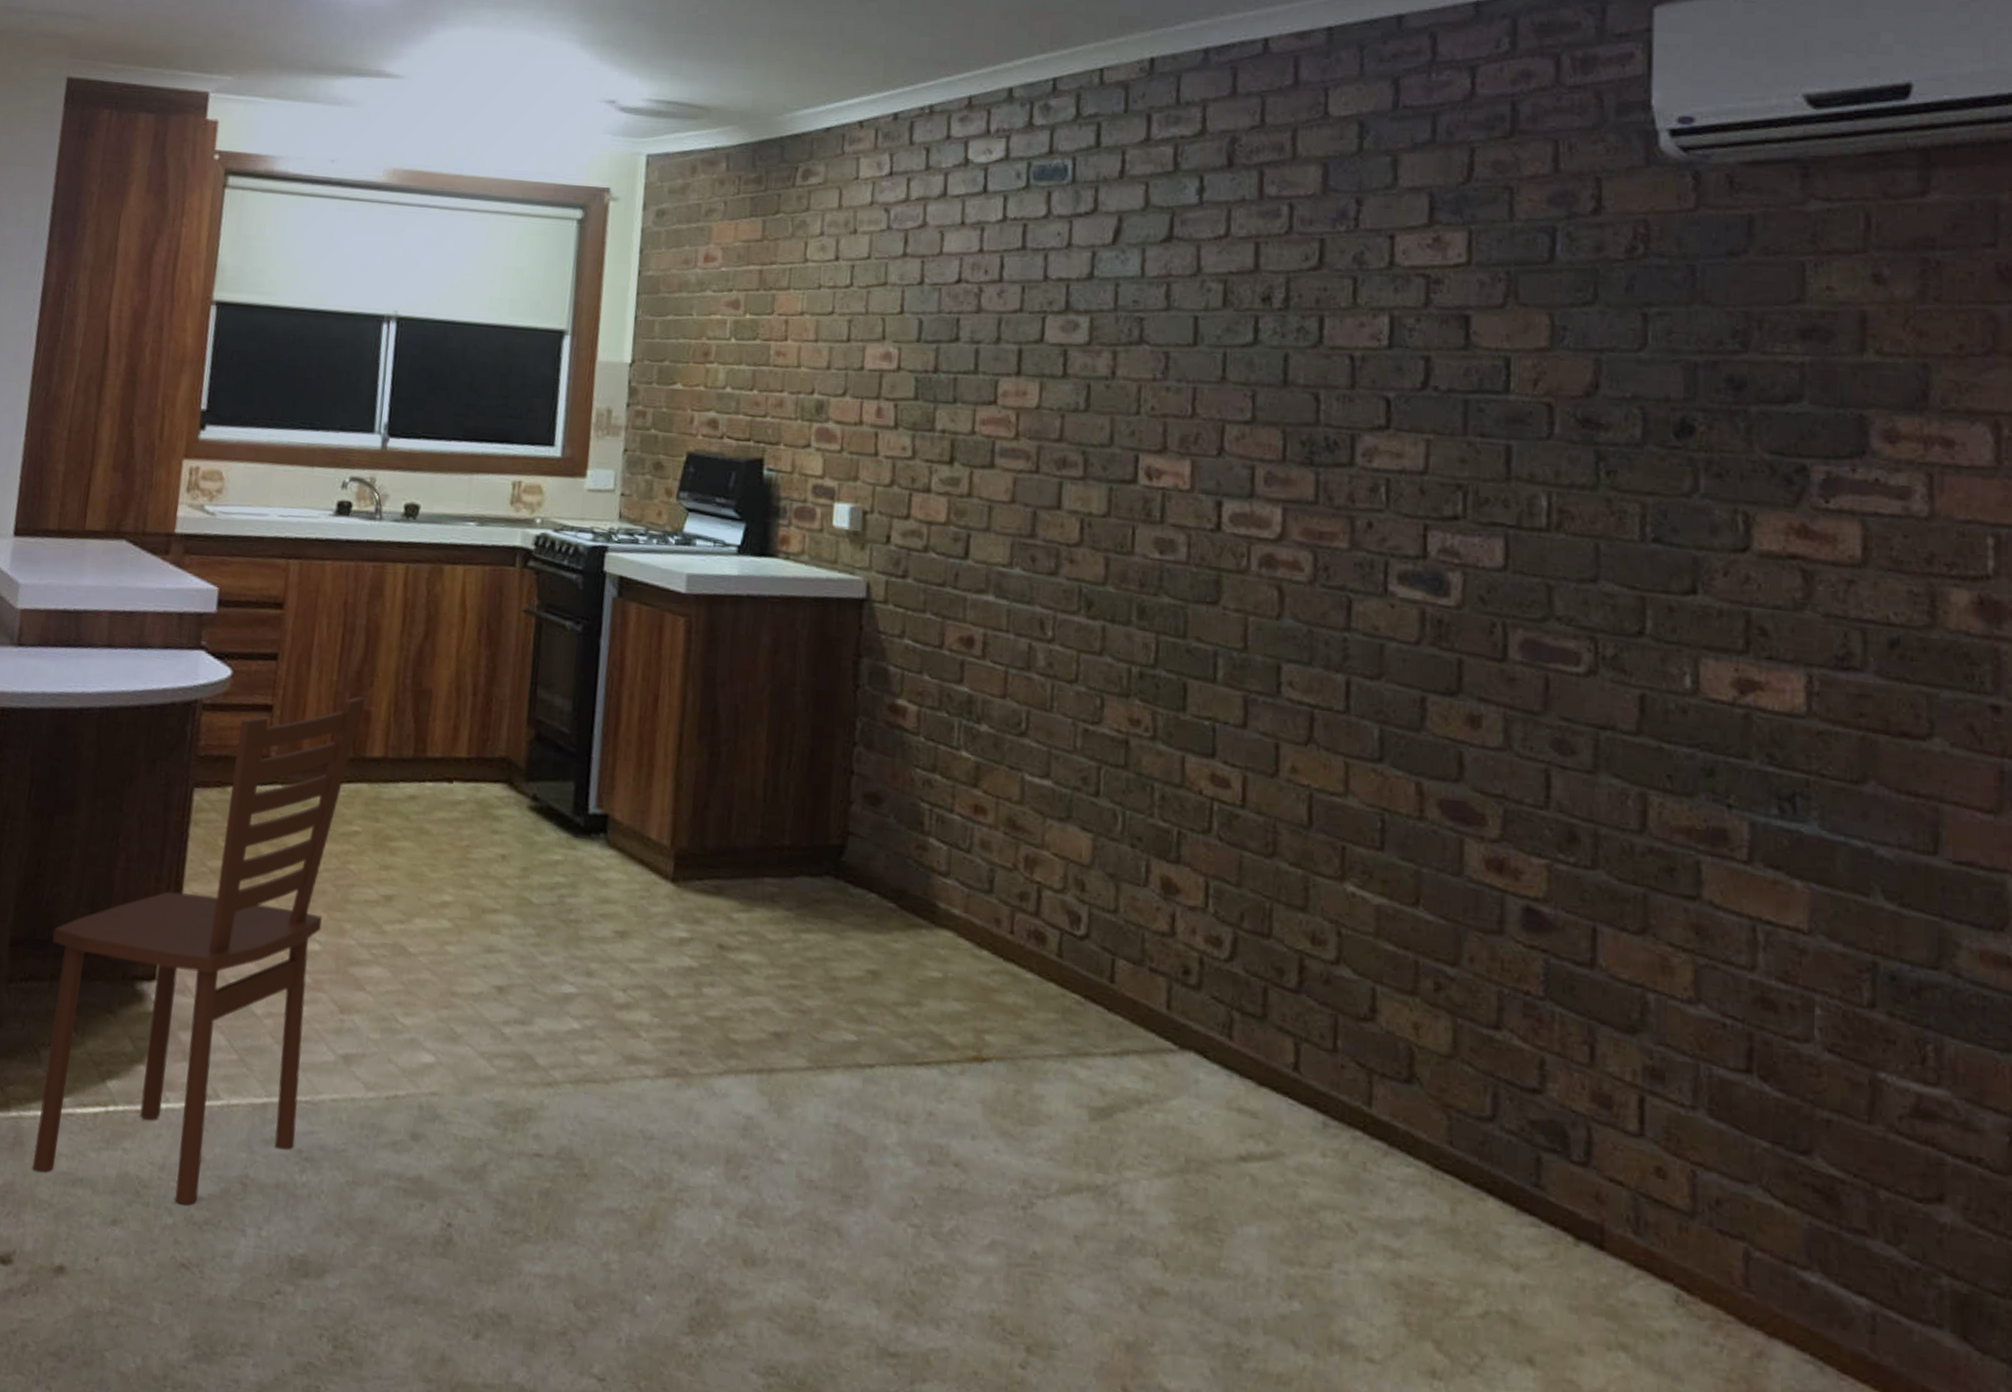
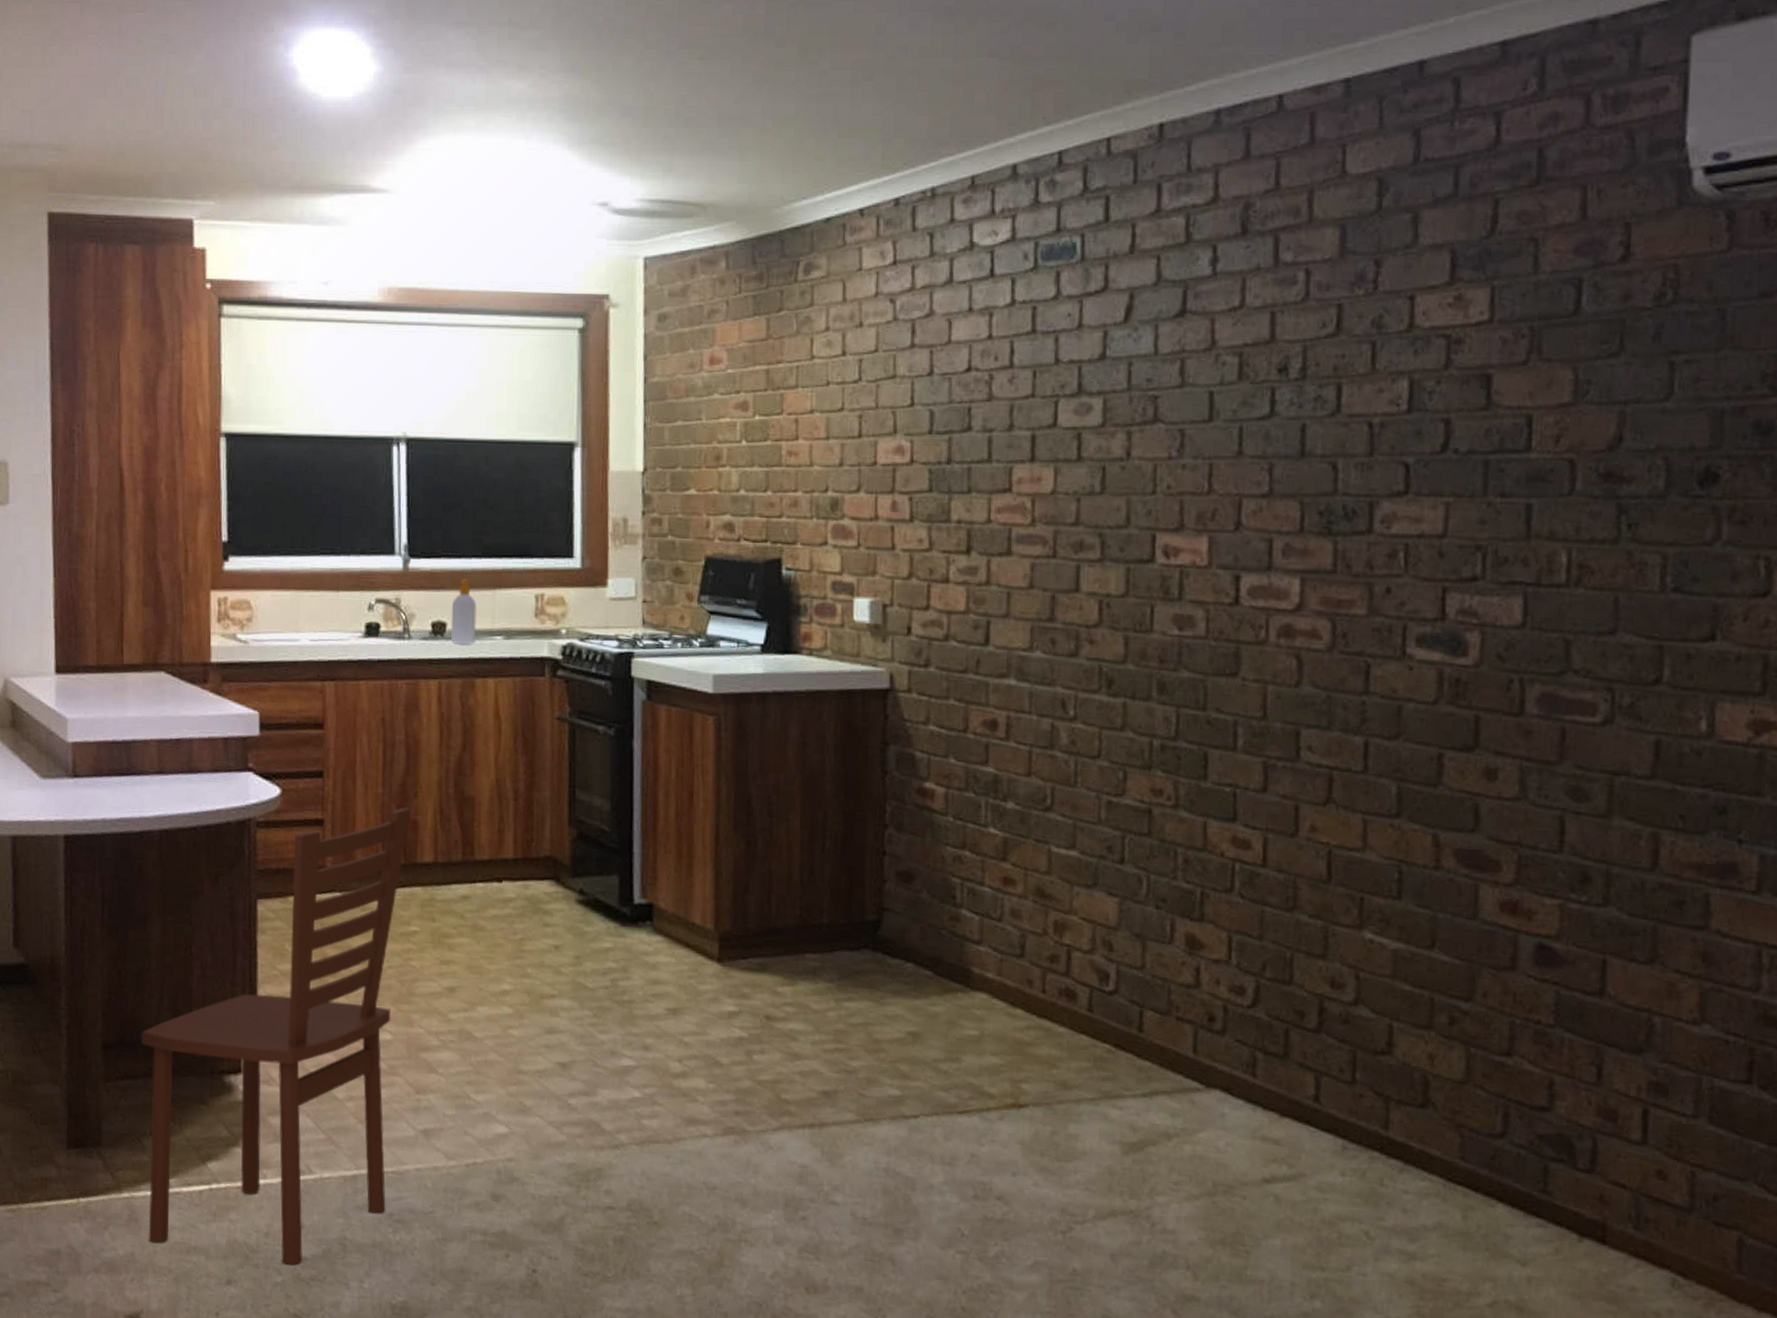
soap bottle: none [423,461,452,530] -> present [451,579,477,645]

